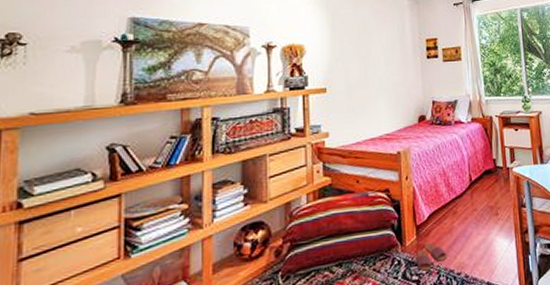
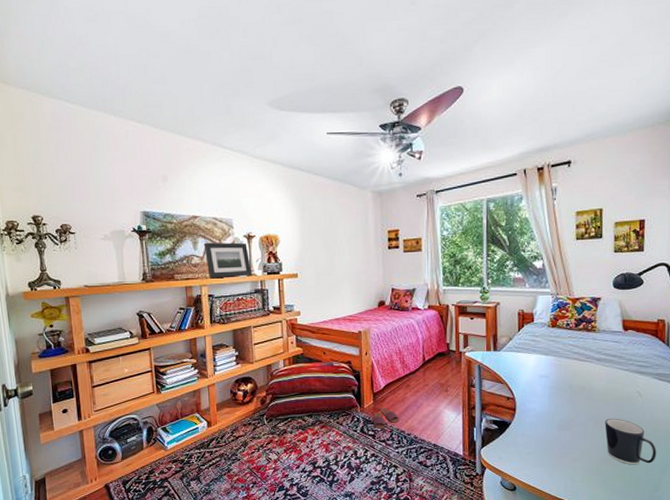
picture frame: none [210,53,270,98] -> present [203,242,251,279]

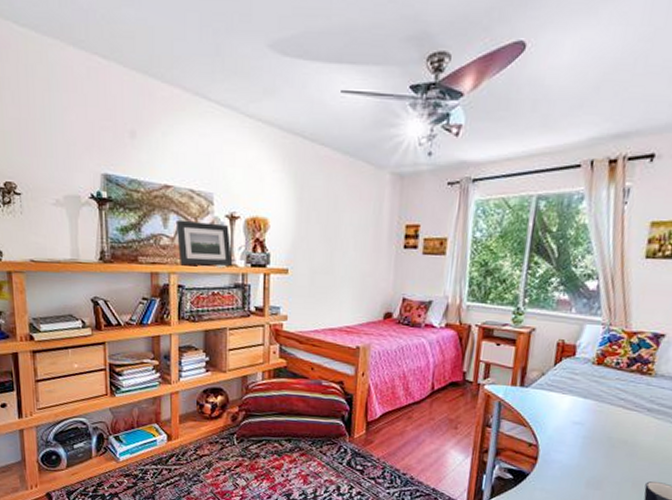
slippers: present [373,407,398,429] -> none [363,439,394,464]

